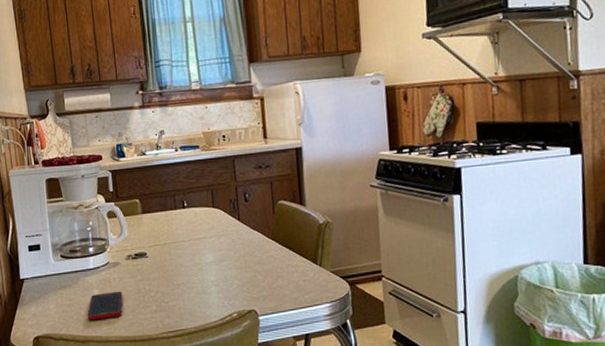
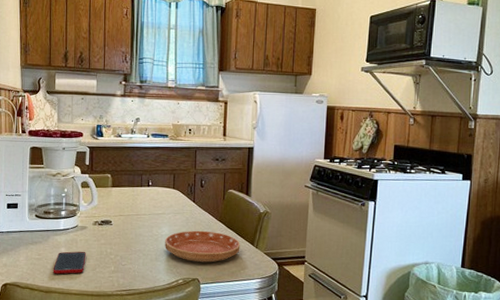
saucer: none [210,252,301,291] -> present [165,230,240,263]

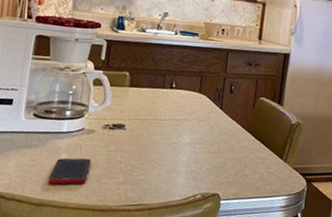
saucer: present [165,230,240,263] -> none [184,140,268,176]

